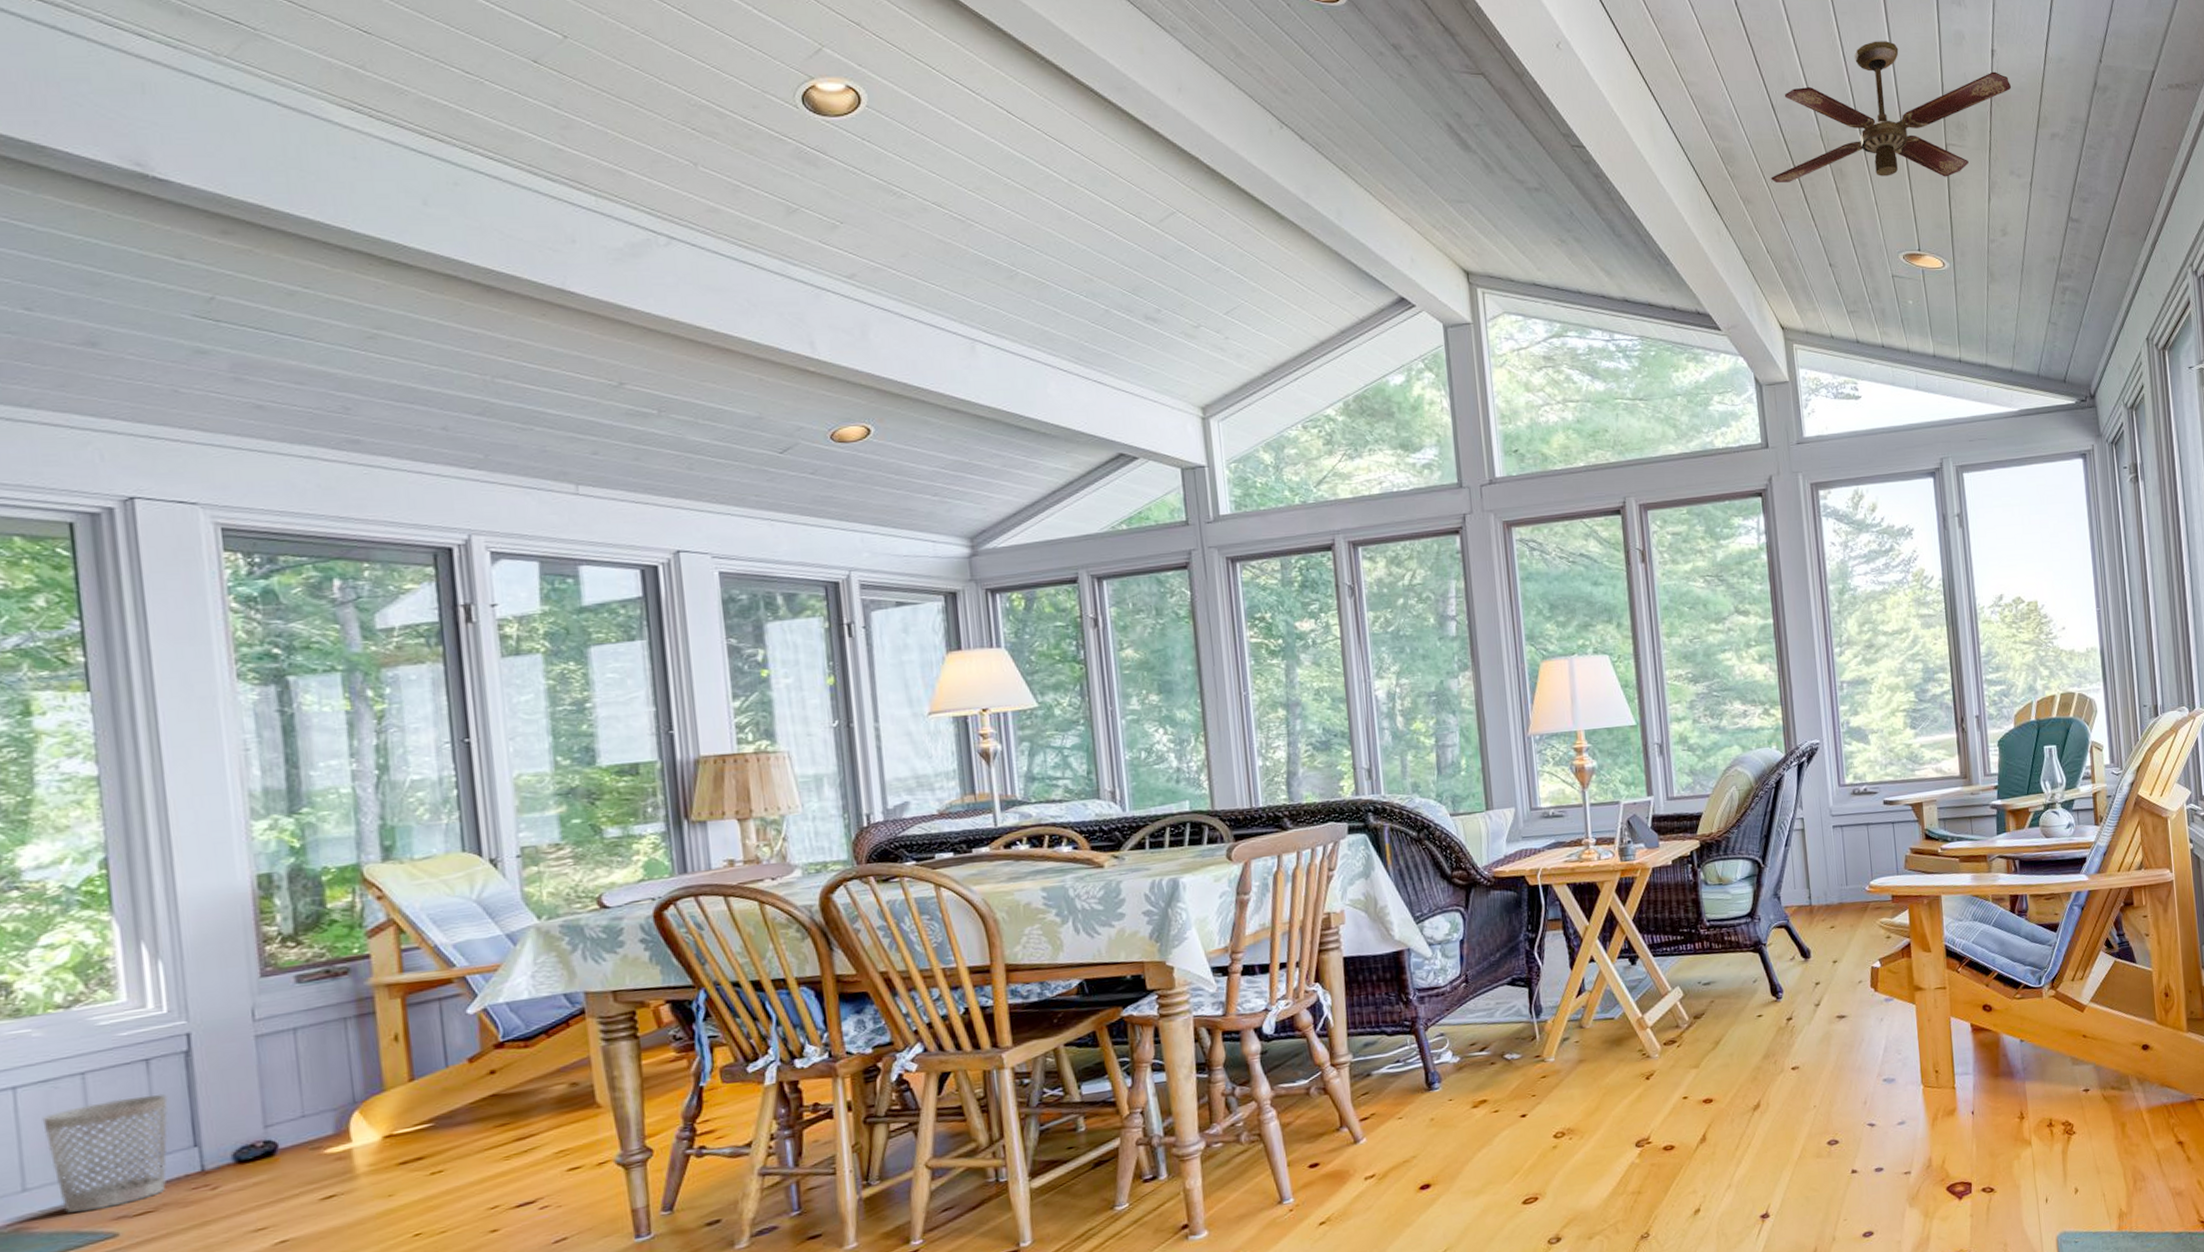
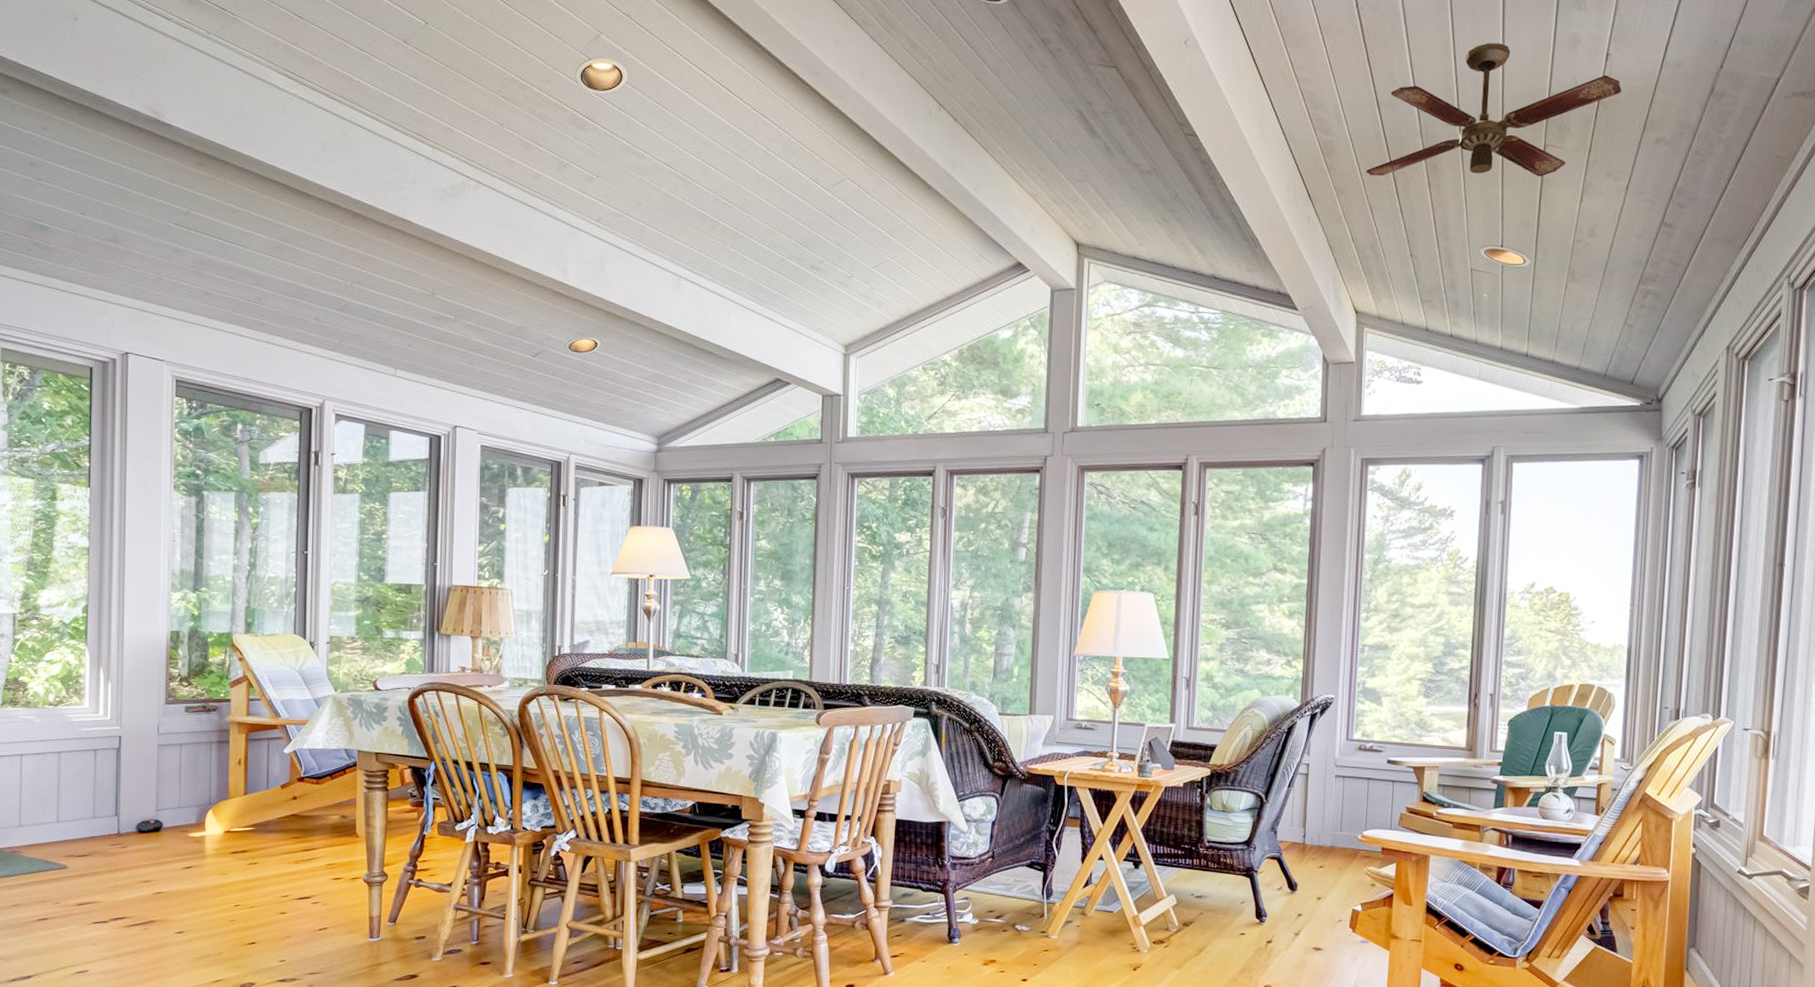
wastebasket: present [42,1093,169,1213] -> none [34,774,104,848]

